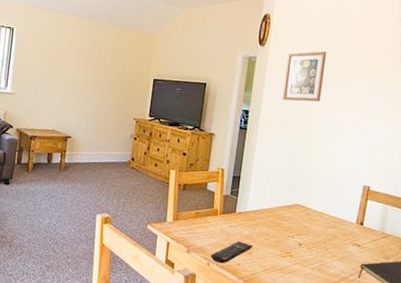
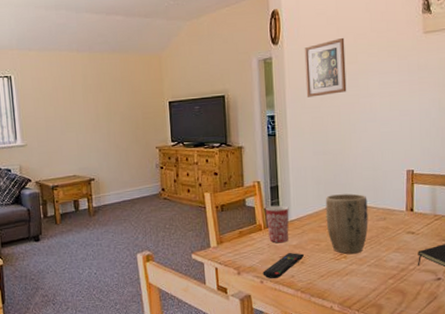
mug: none [222,193,247,231] -> present [265,205,289,243]
plant pot: none [279,195,322,255] -> present [325,193,369,255]

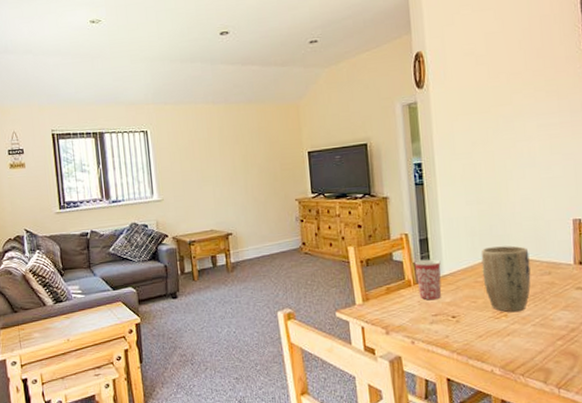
remote control: present [262,252,304,279] -> none [413,310,459,340]
picture frame: present [304,37,347,98] -> none [452,77,501,143]

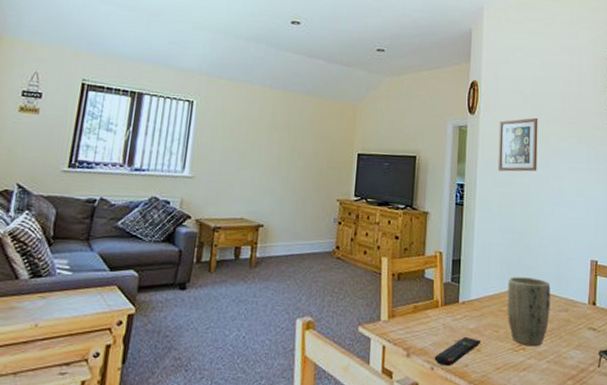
remote control: none [413,310,459,340] -> present [434,336,480,367]
mug: present [414,259,442,300] -> none [444,280,470,325]
picture frame: none [452,77,501,143] -> present [498,117,538,172]

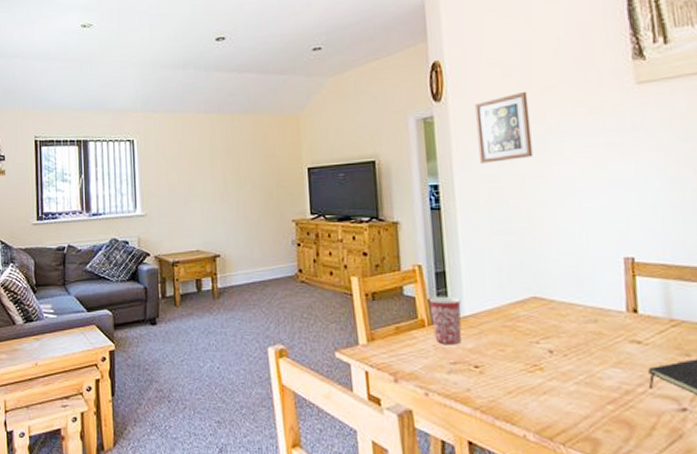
remote control: present [434,336,480,367] -> none [427,357,483,392]
mug: none [444,280,470,325] -> present [428,296,462,345]
plant pot: present [507,277,551,347] -> none [509,285,573,366]

